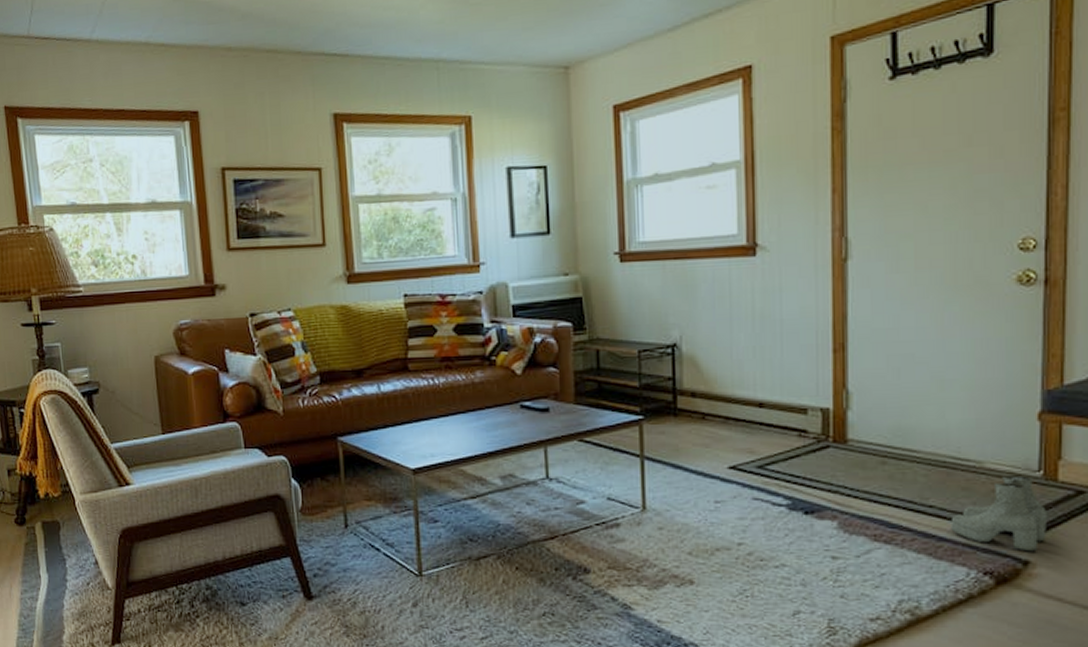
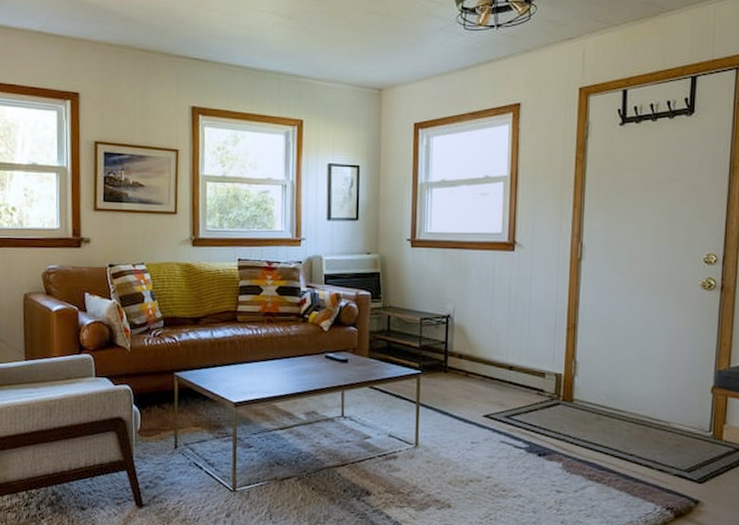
boots: present [950,476,1048,552] -> none [644,434,715,494]

